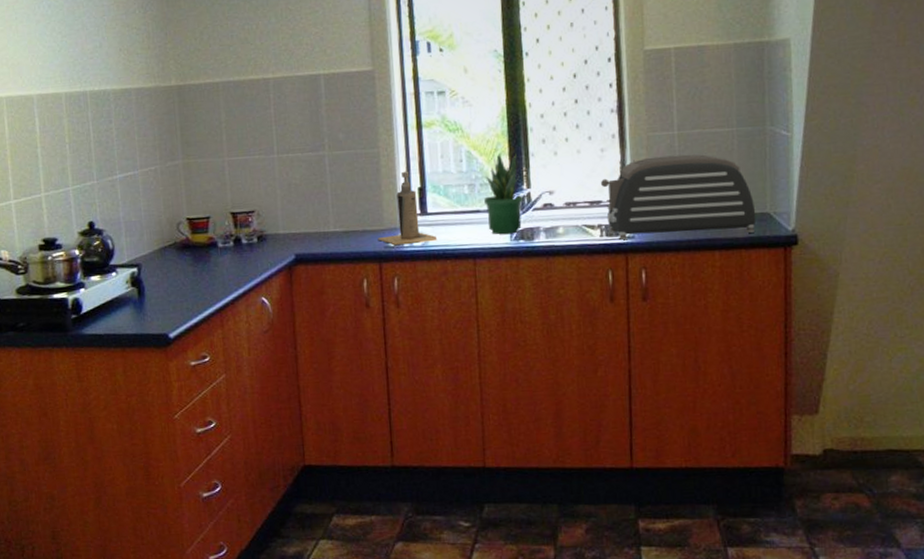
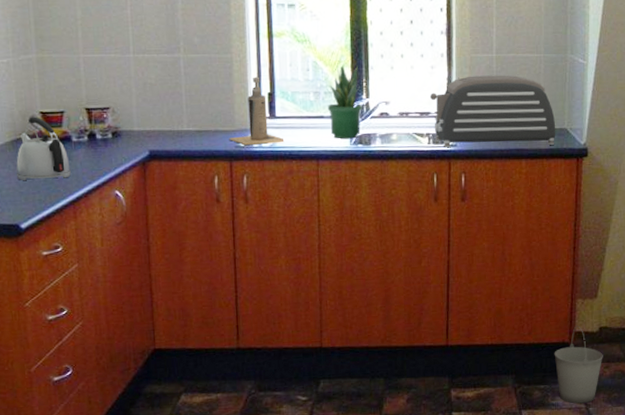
kettle: none [164,223,217,289] -> present [16,116,71,180]
bucket: none [765,446,830,542] -> present [554,325,603,404]

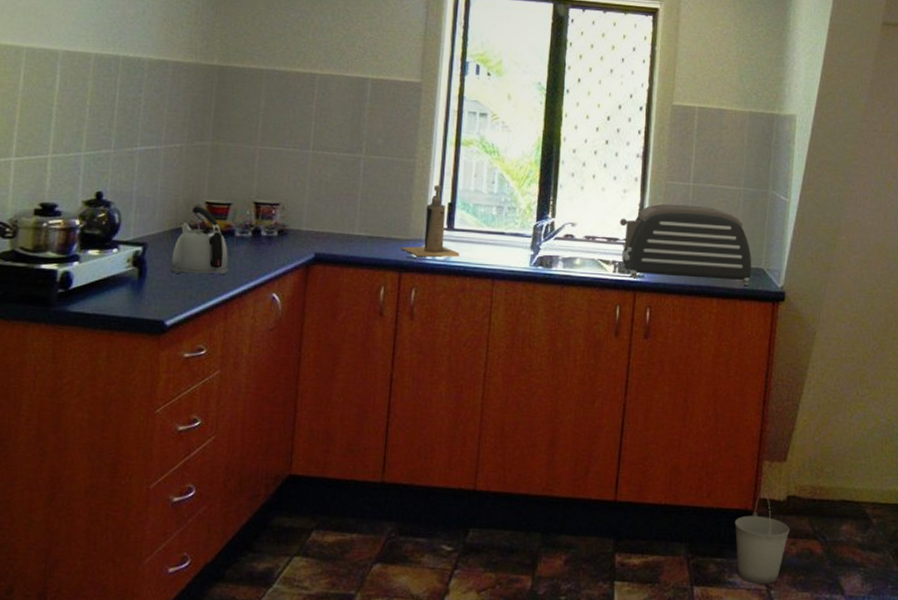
planter: present [328,65,363,138] -> none [510,181,548,259]

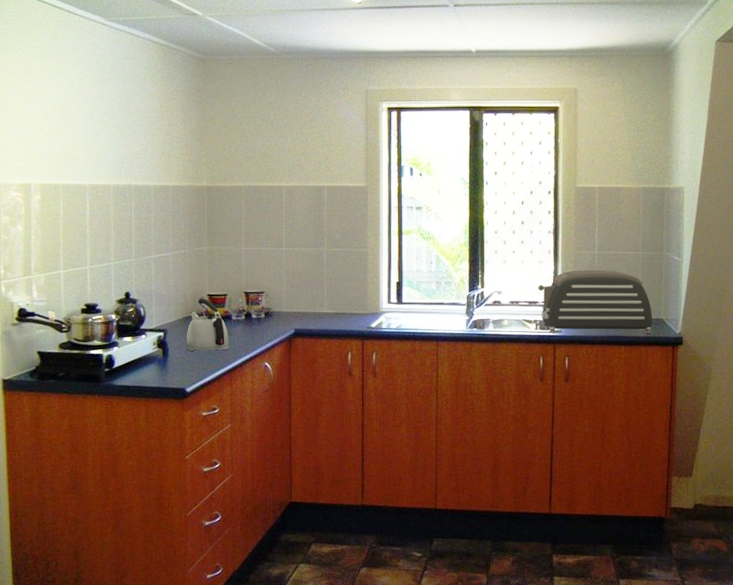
soap dispenser: present [401,184,460,257] -> none [362,268,409,327]
bucket: present [734,491,790,584] -> none [650,501,698,576]

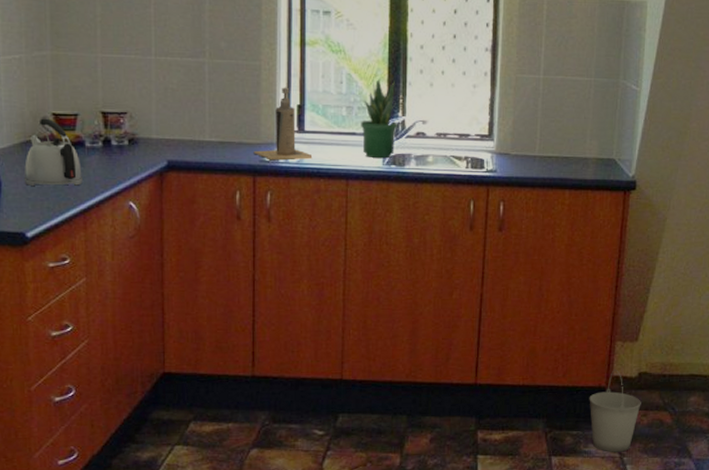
soap dispenser: none [362,268,409,327] -> present [253,87,313,161]
planter: none [448,259,478,323] -> present [361,79,398,158]
toaster: present [537,270,653,334] -> none [470,97,604,176]
bucket: none [650,501,698,576] -> present [589,369,641,452]

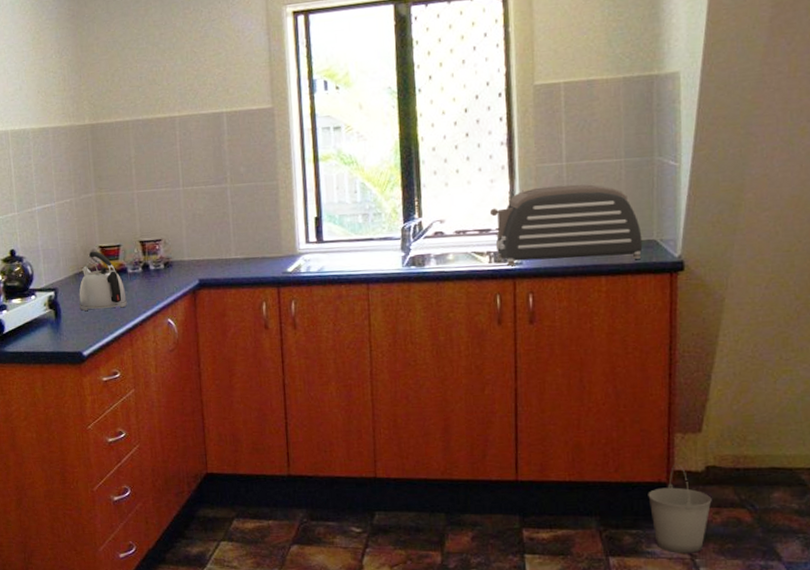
soap dispenser: present [253,87,313,161] -> none [276,202,333,272]
planter: present [361,79,398,158] -> none [377,185,416,261]
toaster: none [470,97,604,176] -> present [489,184,643,267]

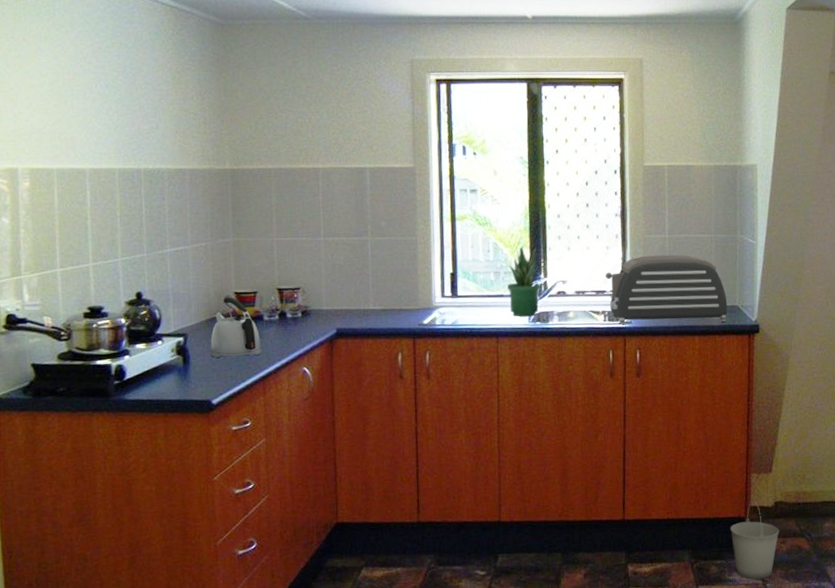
planter: none [377,185,416,261] -> present [508,246,541,316]

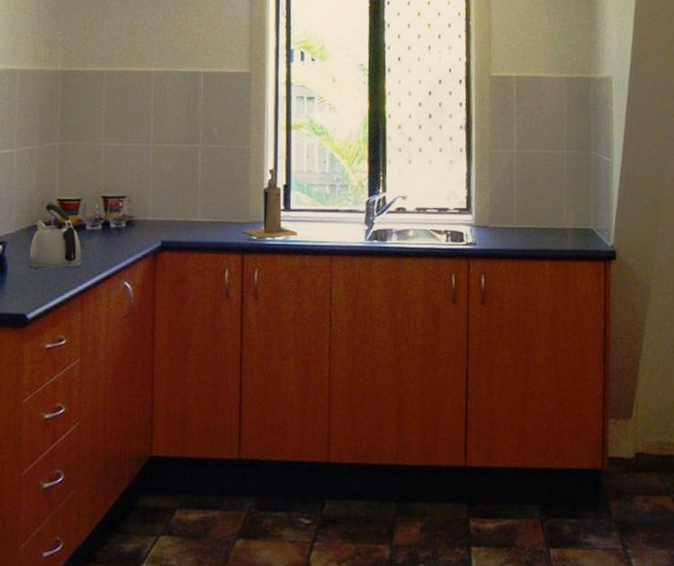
soap dispenser: none [412,258,466,324] -> present [242,168,298,239]
planter: present [508,246,541,316] -> none [344,158,379,233]
toaster: present [605,254,728,325] -> none [448,171,581,247]
bucket: present [730,499,779,580] -> none [585,449,641,544]

